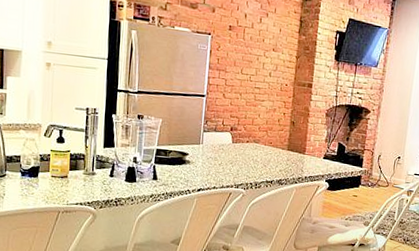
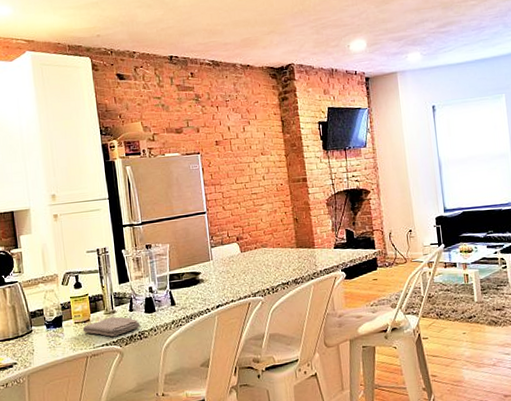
washcloth: none [58,178,118,198] -> present [82,316,141,337]

